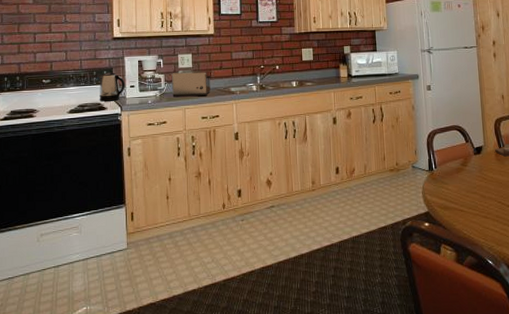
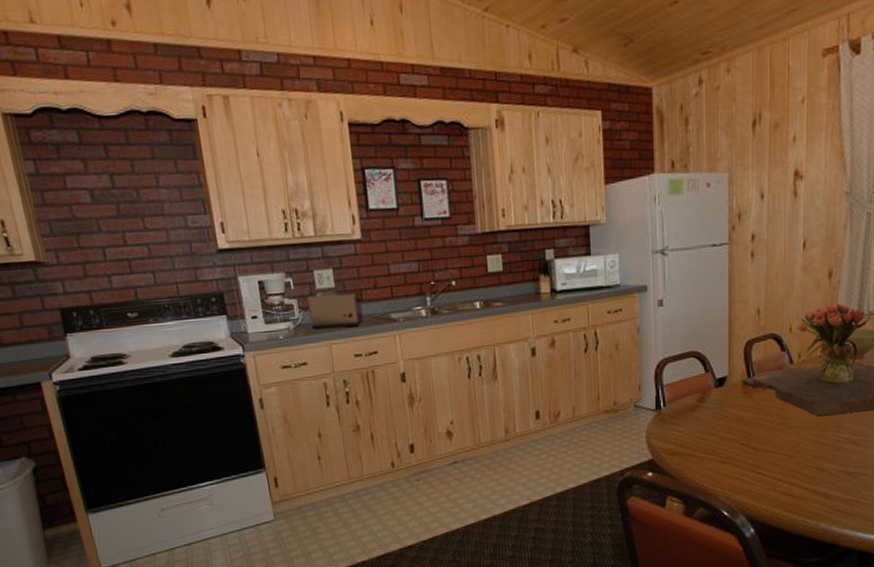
kettle: present [98,72,126,102] -> none [204,299,245,340]

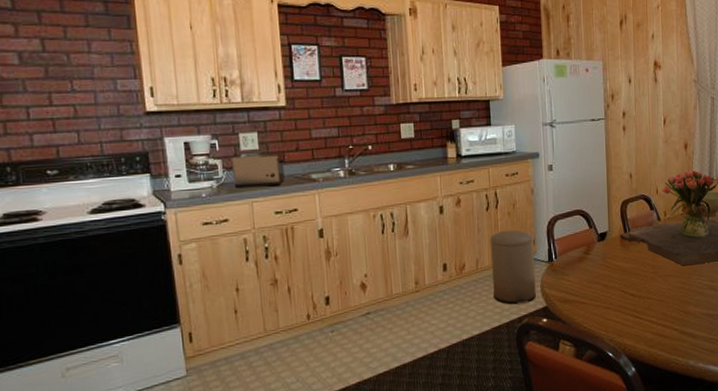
pedal bin: none [588,374,640,457] -> present [489,230,536,305]

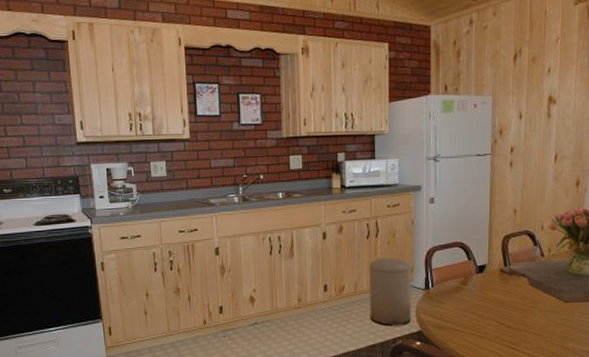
toaster: present [231,152,285,189] -> none [143,179,188,210]

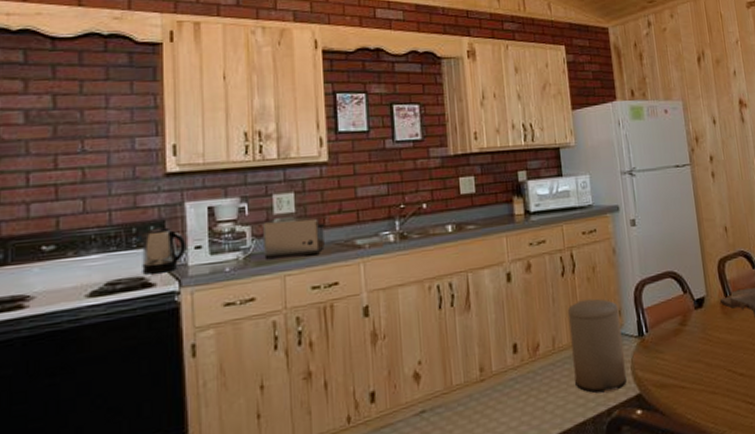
kettle: none [63,181,94,213] -> present [140,227,187,275]
toaster: none [143,179,188,210] -> present [262,215,325,260]

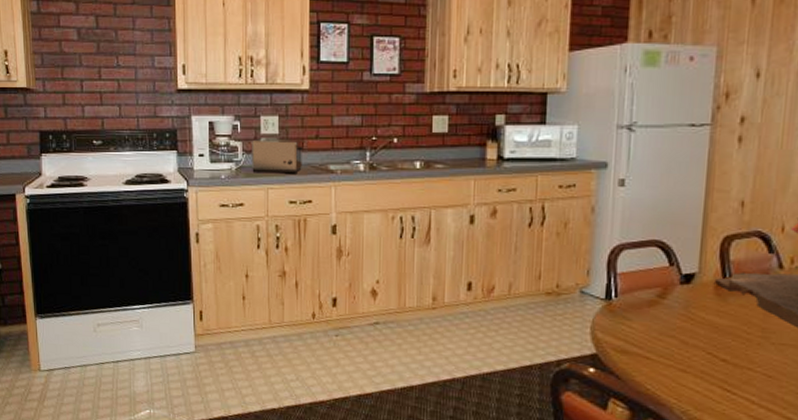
kettle: present [140,227,187,275] -> none [159,135,193,173]
pedal bin: present [567,299,626,394] -> none [527,253,587,346]

